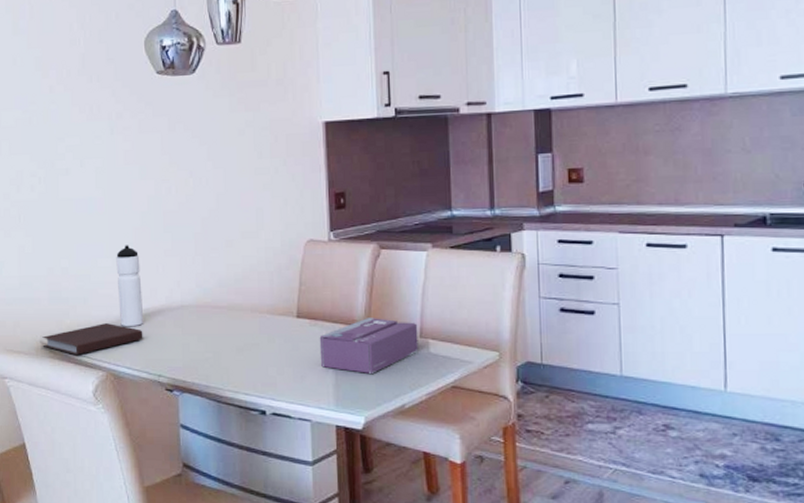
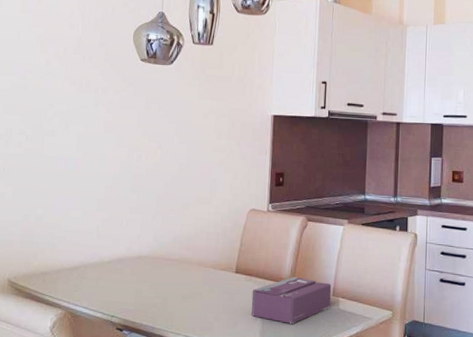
notebook: present [42,323,143,356] -> none [9,267,103,295]
water bottle: present [116,245,144,327] -> none [83,200,108,272]

